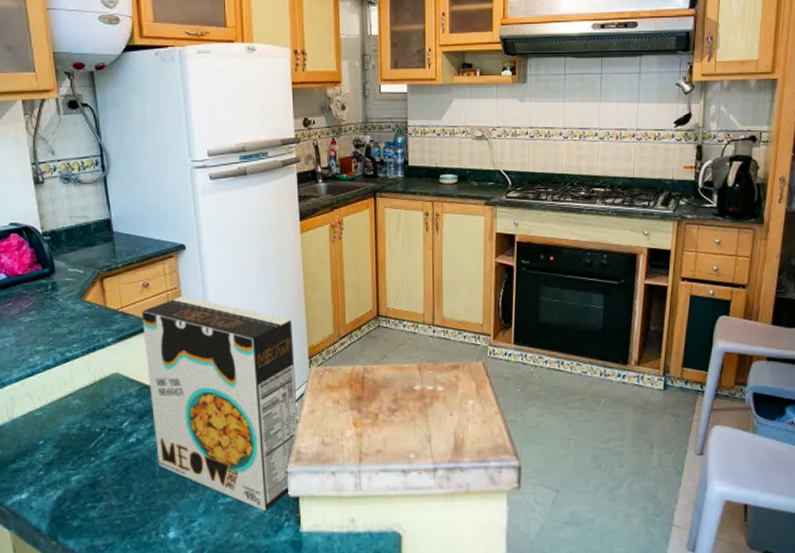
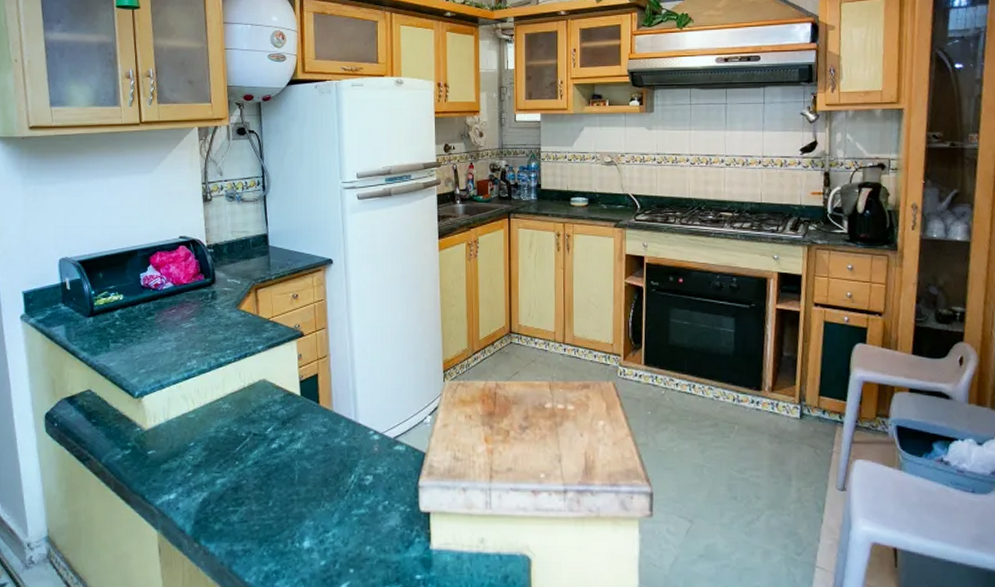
cereal box: present [141,296,298,511] -> none [290,308,431,525]

